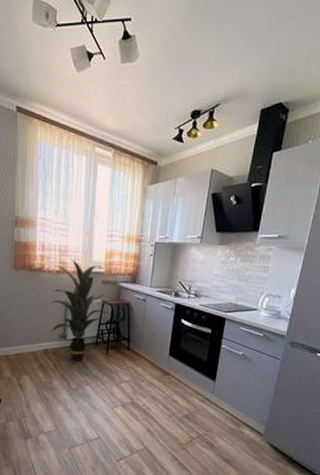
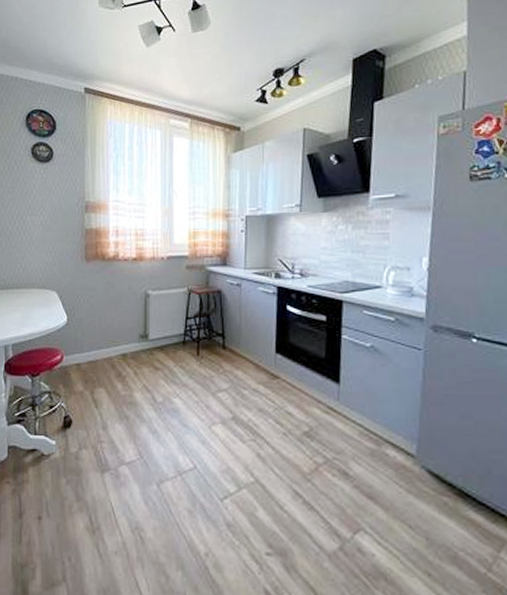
indoor plant: present [50,258,109,361] -> none [126,242,198,366]

